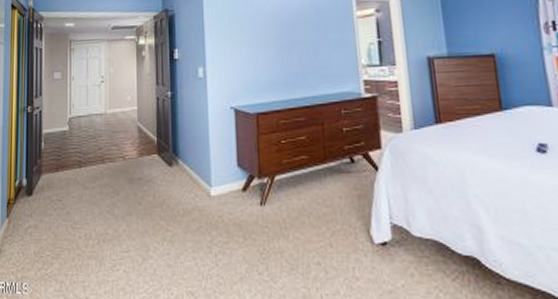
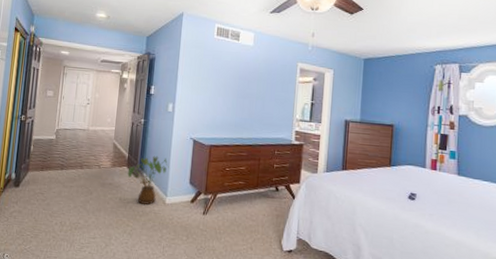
house plant: none [159,135,209,200] -> present [127,156,169,205]

